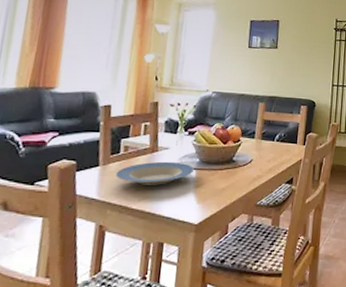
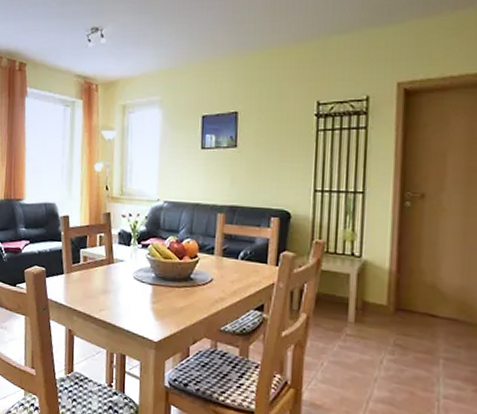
plate: present [115,161,194,185] -> none [78,273,150,298]

